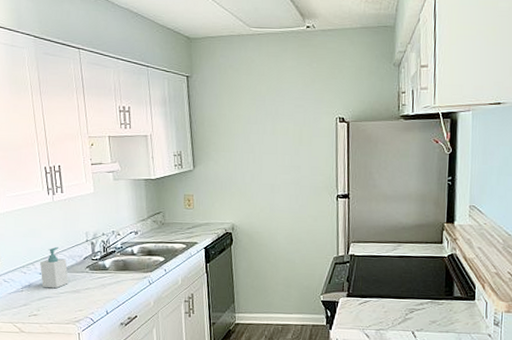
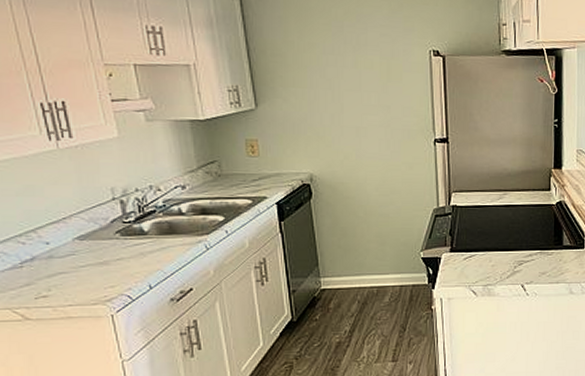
soap bottle: present [40,246,69,288] -> none [46,207,91,261]

